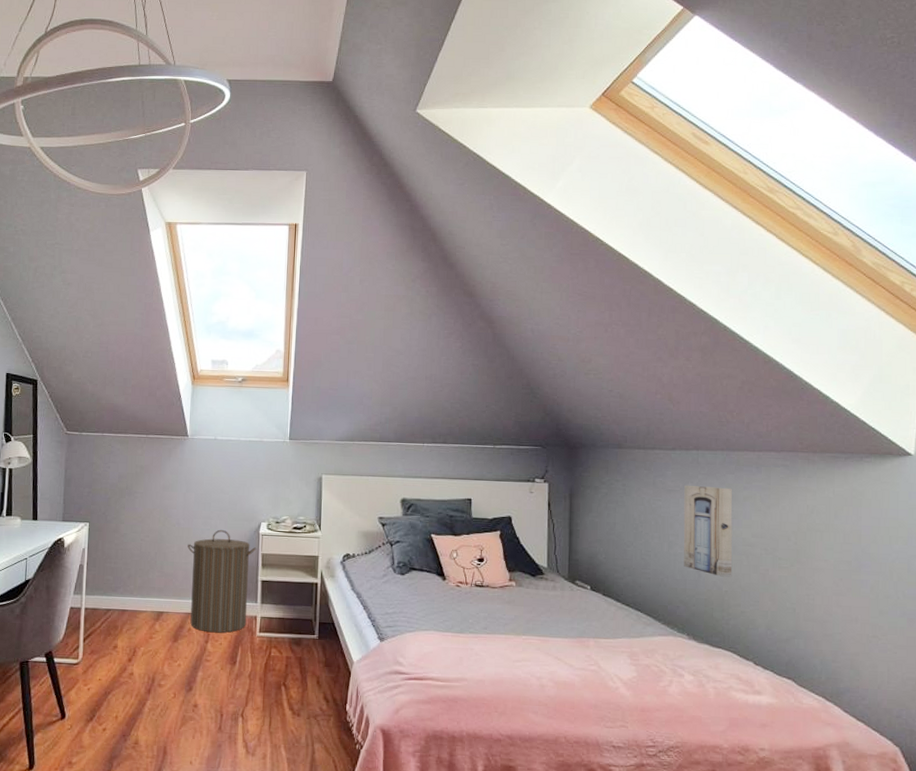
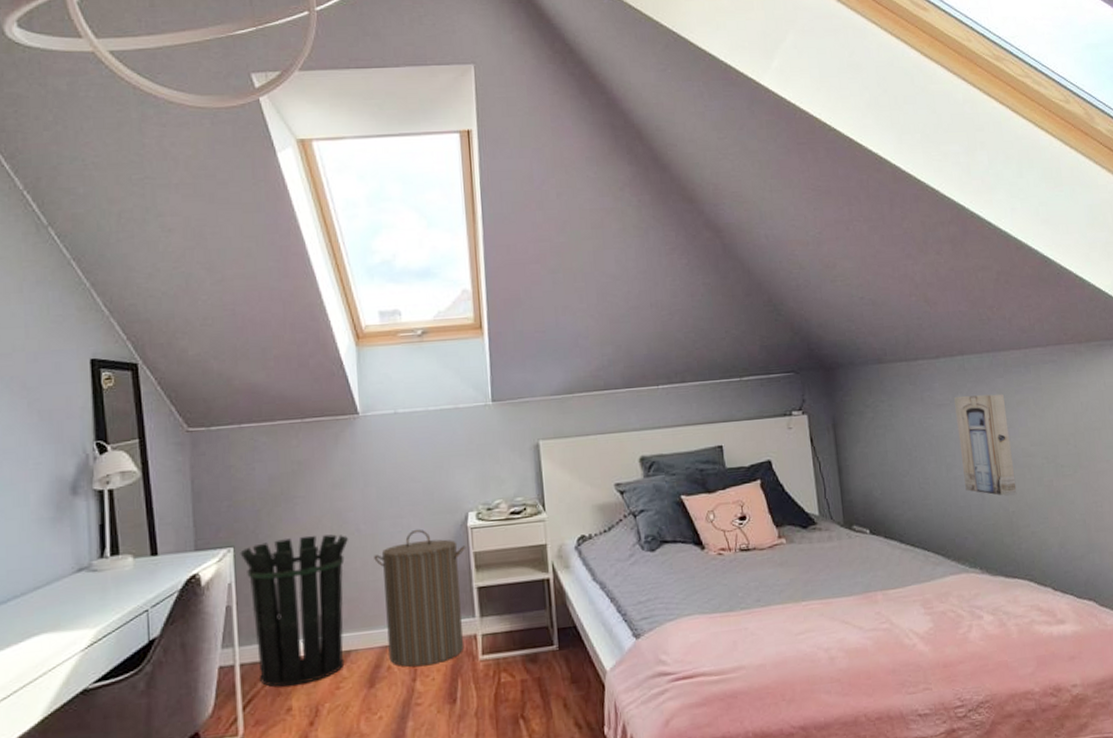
waste bin: none [93,522,171,630] -> present [240,534,349,687]

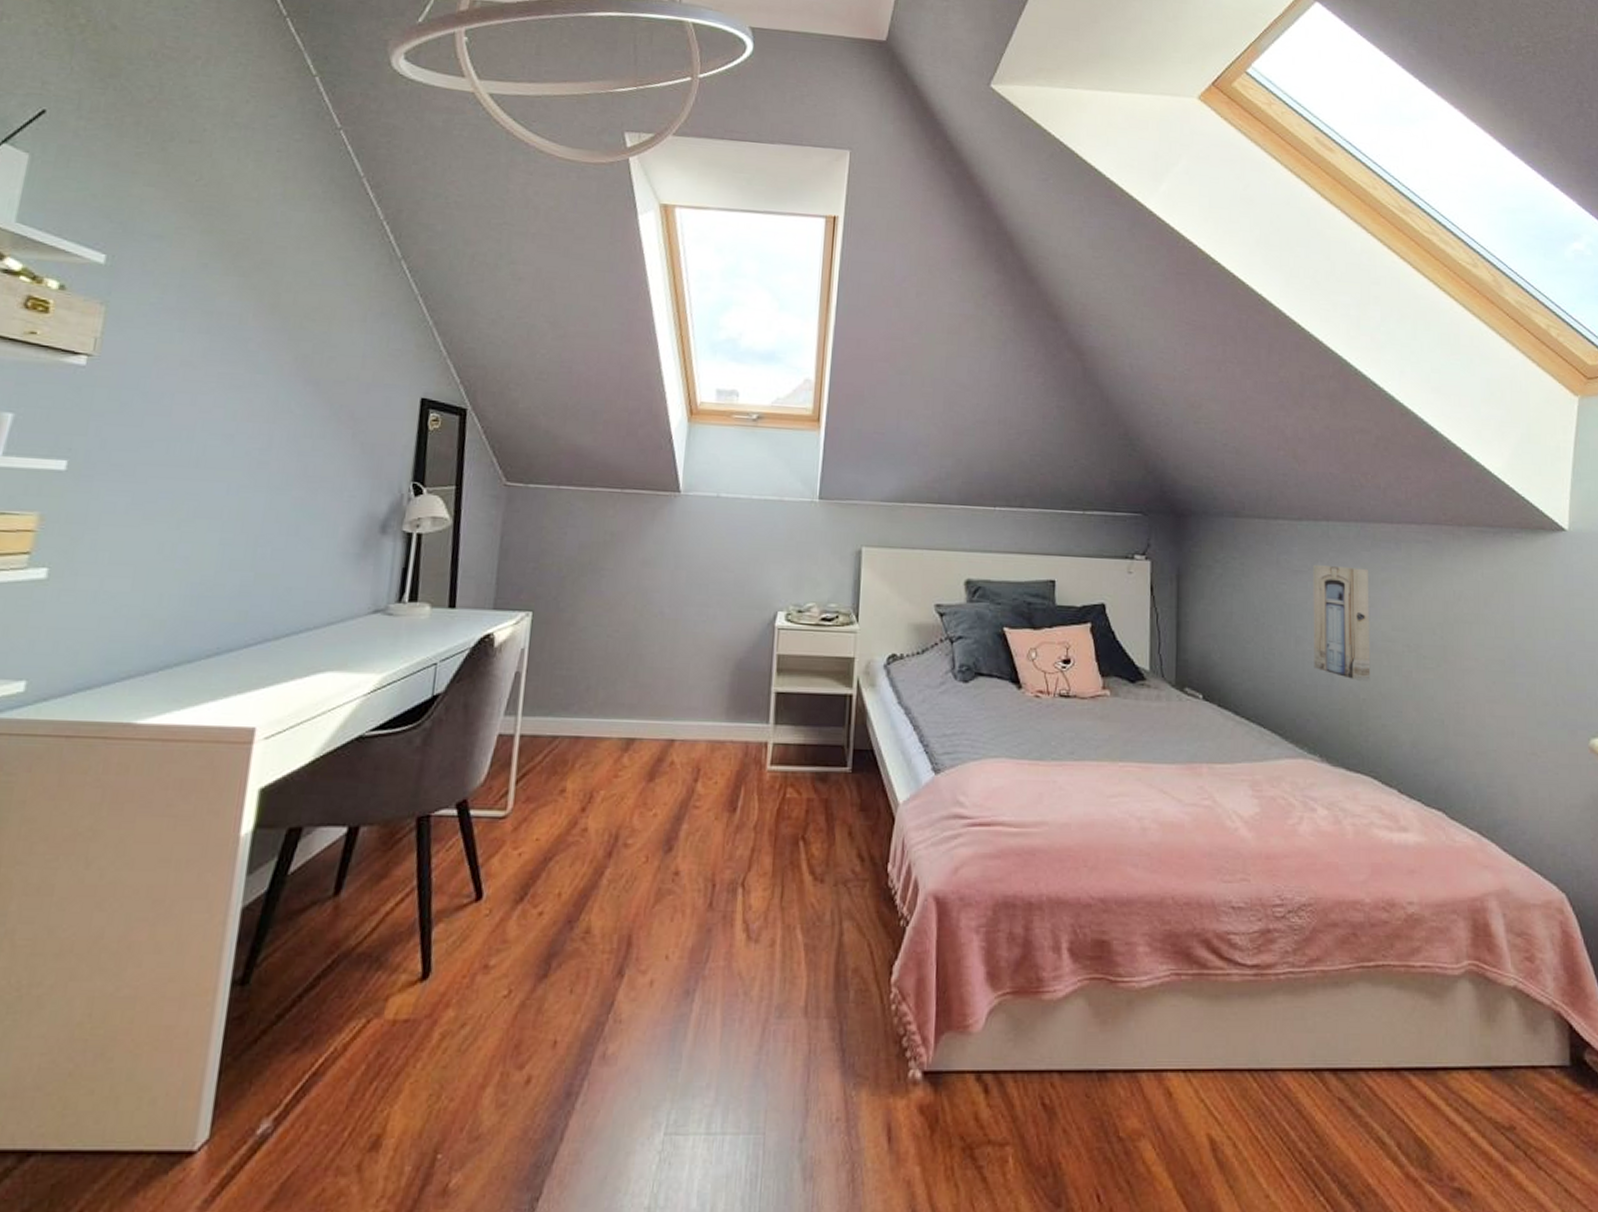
waste bin: present [240,534,349,687] -> none [538,611,651,766]
laundry hamper: present [374,528,466,667] -> none [673,621,771,767]

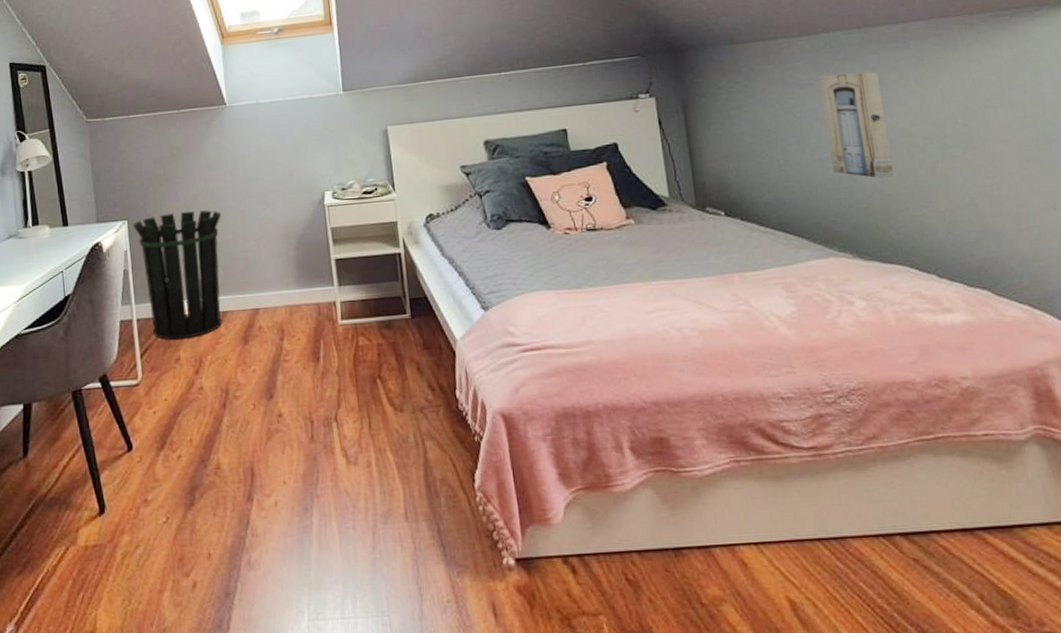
waste bin: none [538,611,651,766] -> present [133,210,222,340]

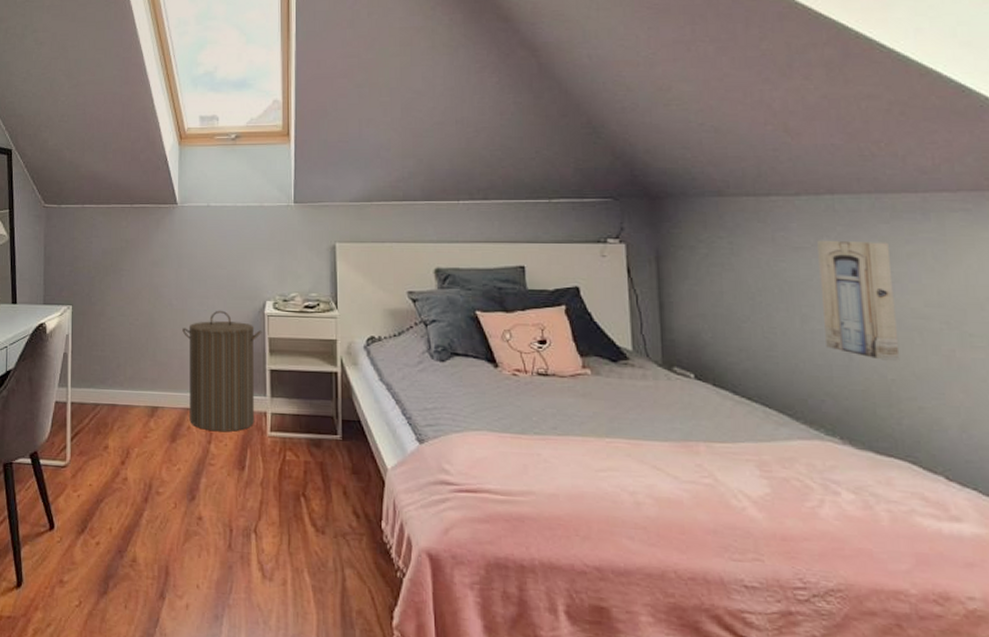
waste bin: present [133,210,222,340] -> none [77,303,163,428]
laundry hamper: none [244,206,325,328] -> present [182,310,262,432]

